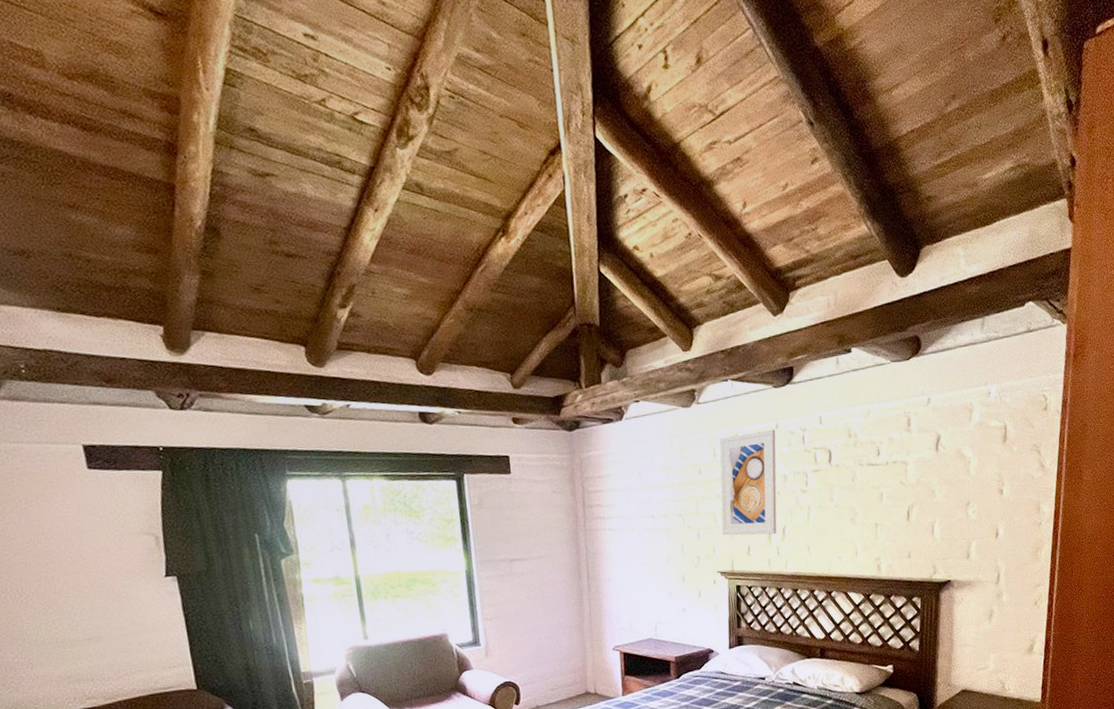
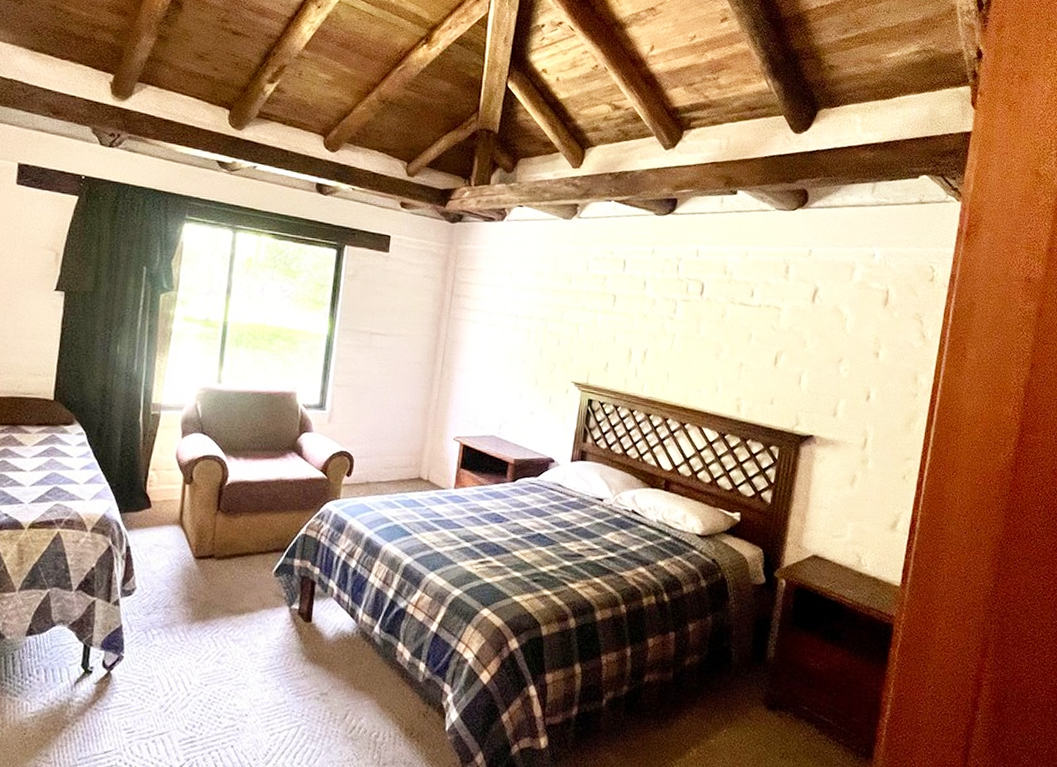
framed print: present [719,429,777,536] -> none [583,253,650,356]

